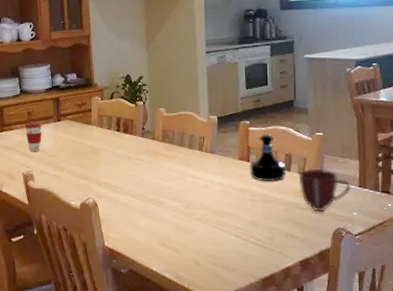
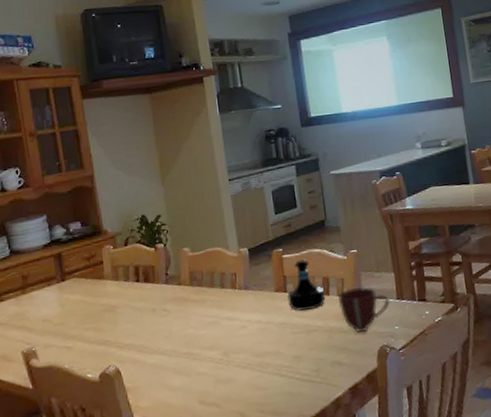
coffee cup: present [24,121,42,152] -> none [19,285,44,324]

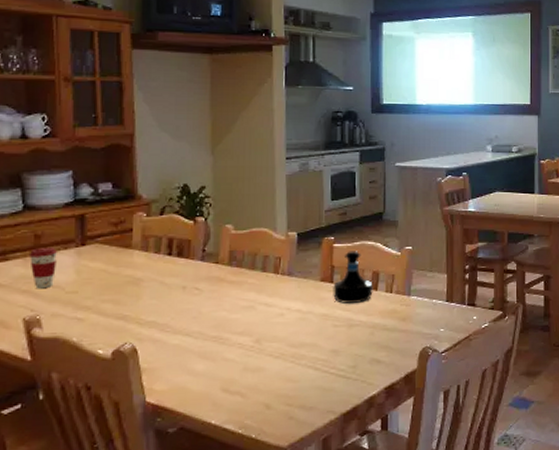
coffee cup: none [19,285,44,324] -> present [28,246,57,289]
mug: present [338,286,390,332] -> none [385,284,439,331]

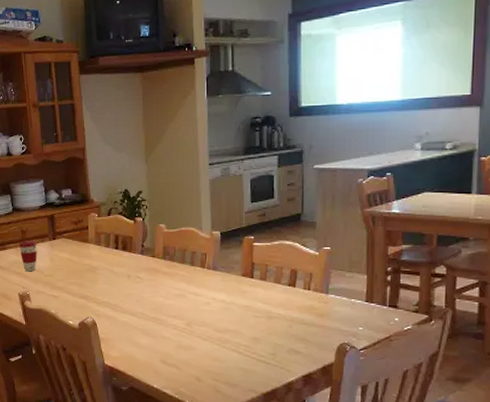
tequila bottle: present [333,251,373,303] -> none [253,250,291,298]

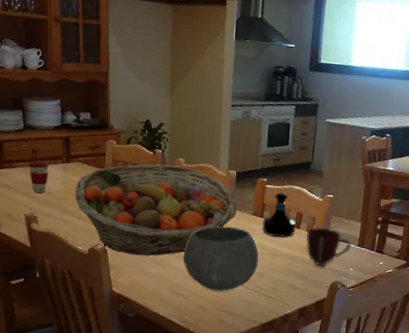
fruit basket: none [62,232,224,326] -> present [74,164,237,256]
bowl: none [172,290,253,360] -> present [183,226,259,292]
tequila bottle: none [253,250,291,298] -> present [262,192,297,237]
mug: none [303,283,358,327] -> present [305,227,351,266]

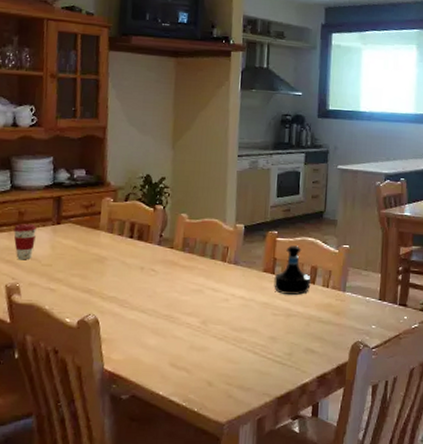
fruit basket: present [74,164,237,256] -> none [64,221,246,325]
bowl: present [183,226,259,292] -> none [186,285,271,362]
mug: present [305,227,351,266] -> none [322,281,372,325]

